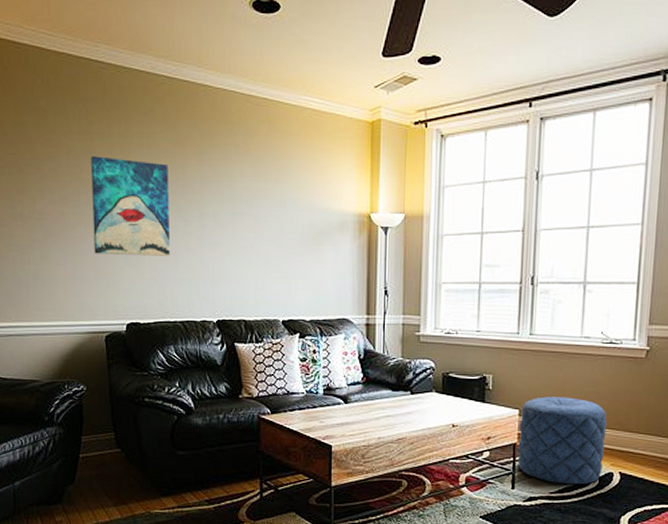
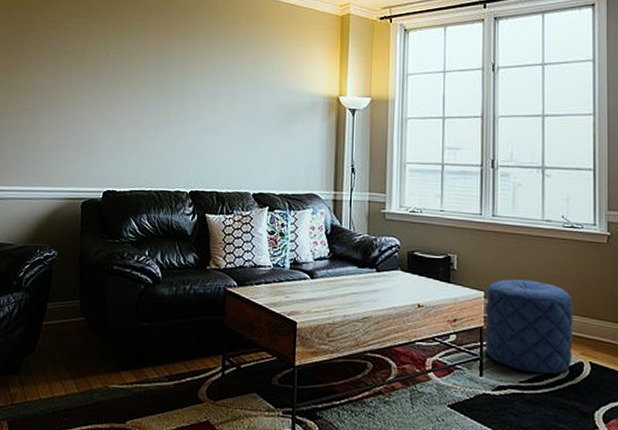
wall art: present [91,156,170,256] -> none [79,37,156,129]

